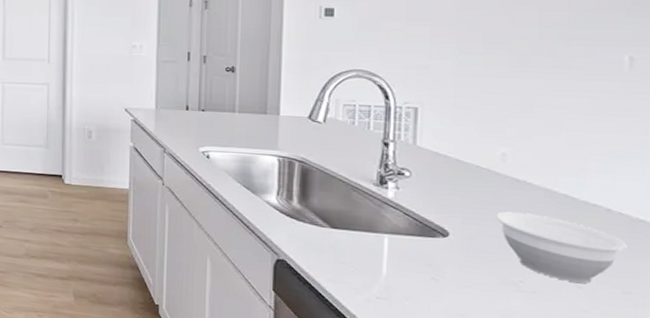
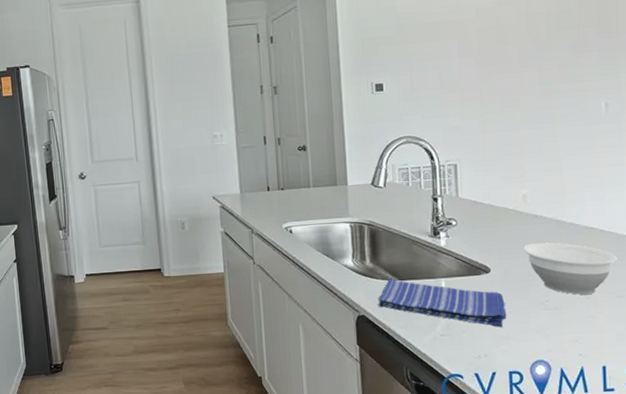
dish towel: none [303,224,466,302] -> present [378,279,507,327]

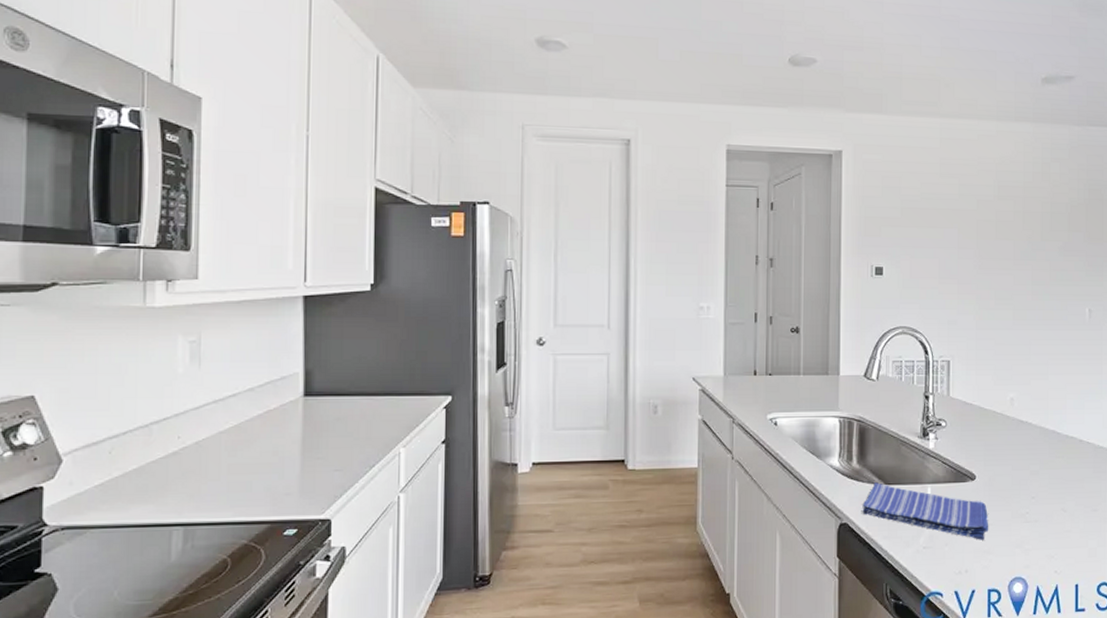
bowl: present [522,242,617,295] -> none [1007,450,1093,508]

